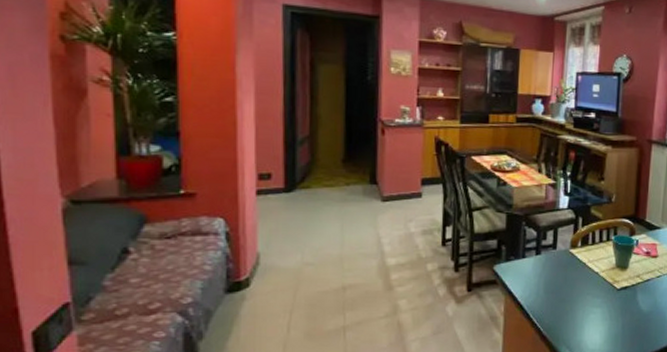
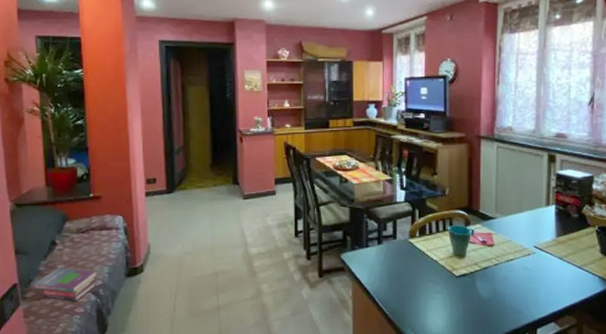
books: none [93,282,185,324] -> present [33,267,97,302]

